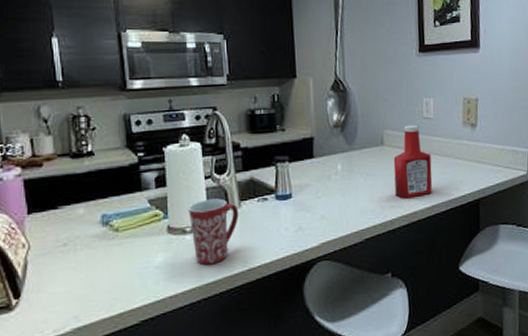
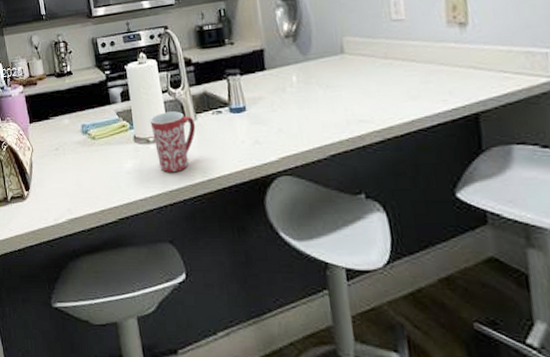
ketchup bottle: present [393,124,433,199] -> none [357,28,411,112]

